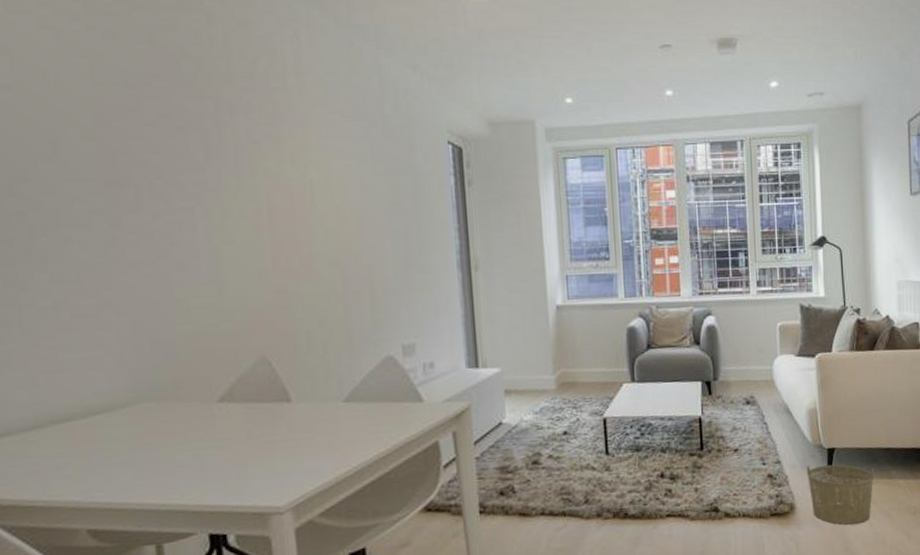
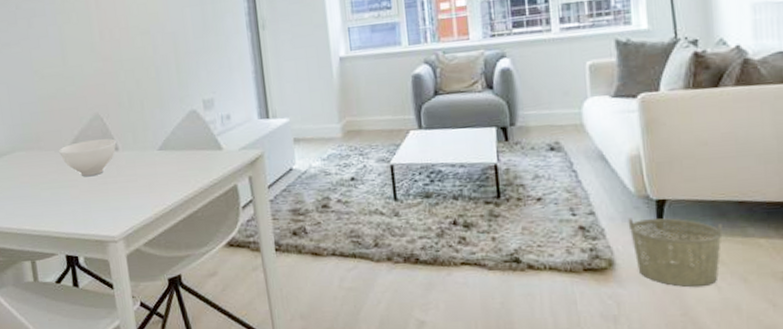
bowl: none [206,387,289,435] -> present [59,138,117,177]

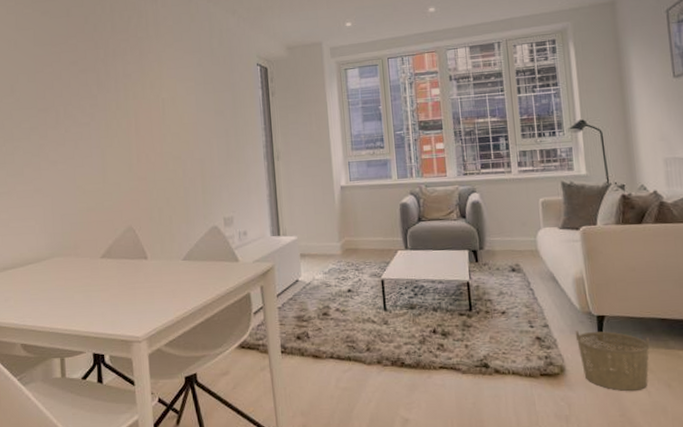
bowl: present [59,138,117,177] -> none [94,248,146,282]

